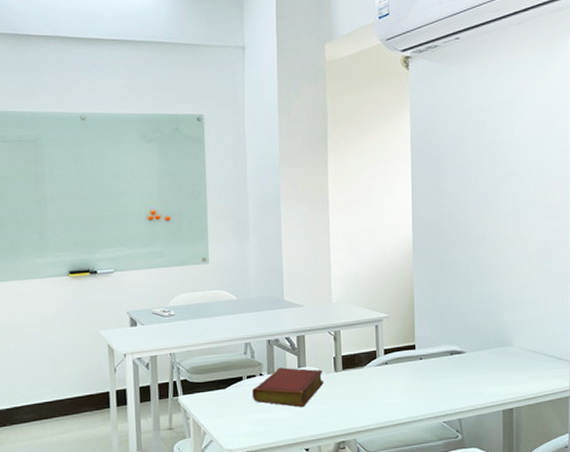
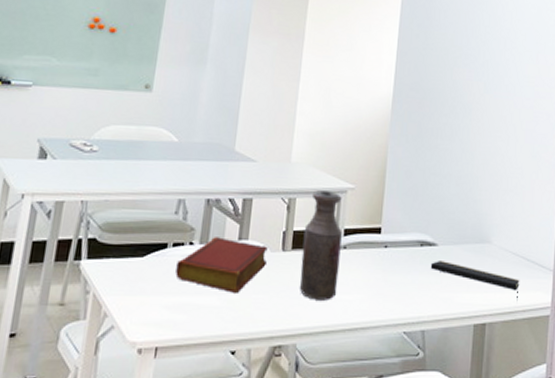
bottle: none [350,321,384,406] -> present [299,190,342,300]
notepad: none [461,364,541,388] -> present [430,261,520,301]

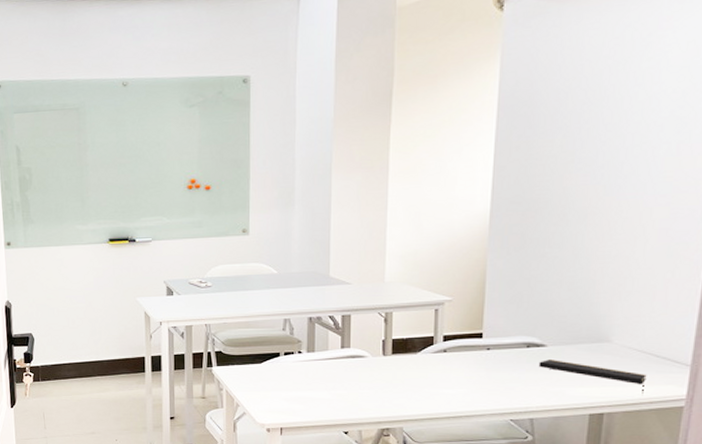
book: present [175,237,268,293] -> none [289,347,369,389]
bottle: present [299,190,342,300] -> none [401,304,441,394]

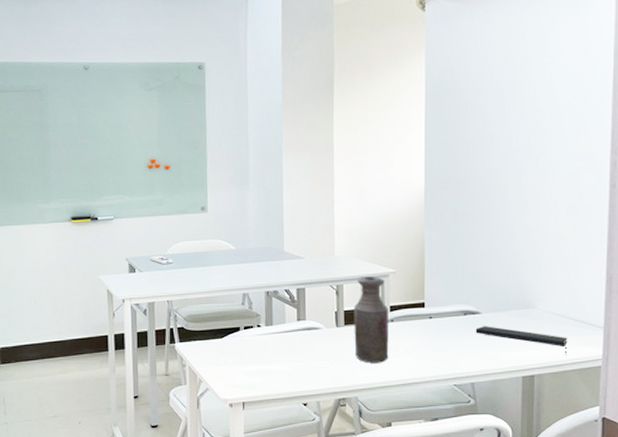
bottle: none [401,304,441,394] -> present [353,276,389,363]

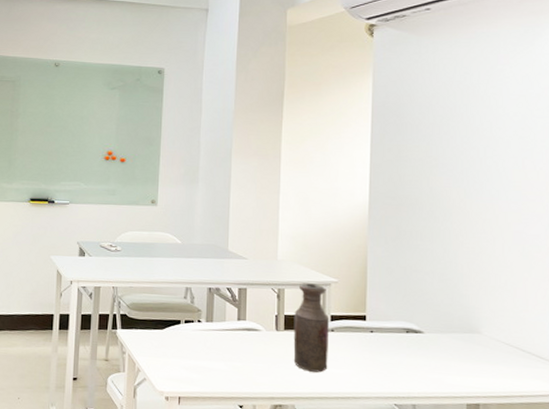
notepad: present [475,326,568,355] -> none [418,346,515,387]

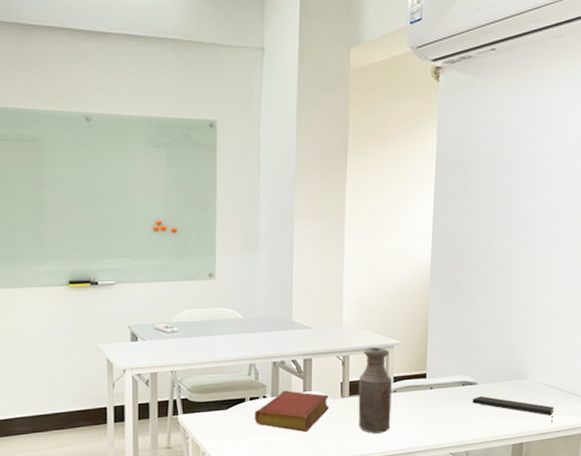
book: none [189,317,263,361] -> present [255,390,329,432]
notepad: none [418,346,515,387] -> present [472,396,555,424]

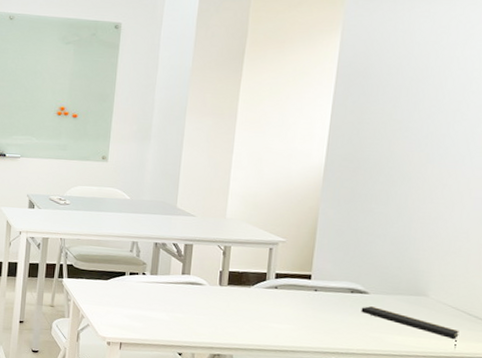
book: present [255,390,329,432] -> none [133,270,207,313]
bottle: present [358,347,392,433] -> none [234,241,274,327]

